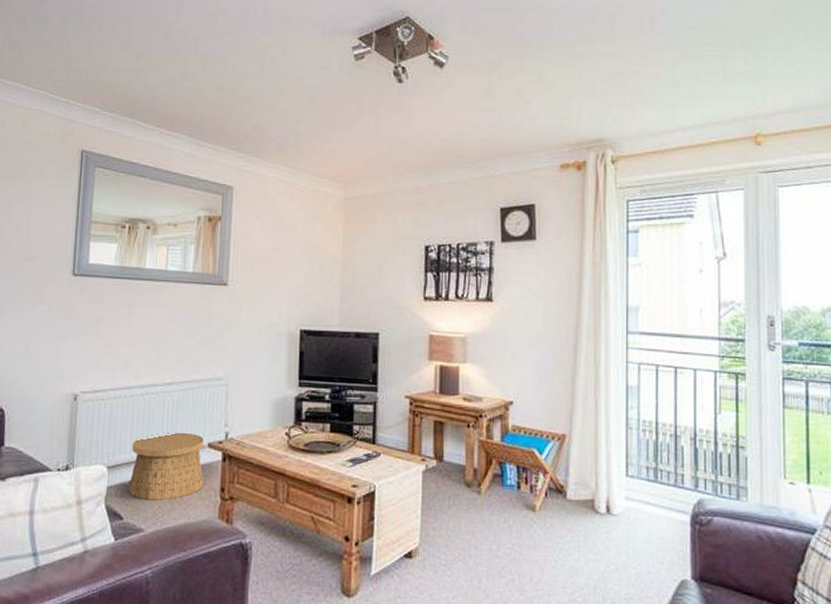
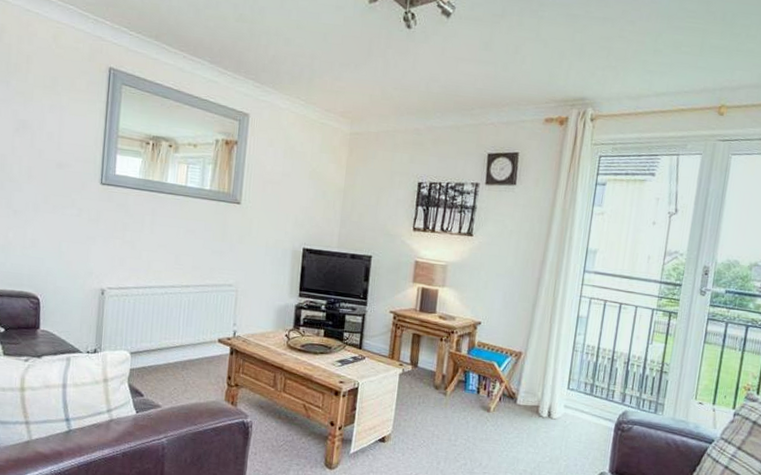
basket: present [128,432,204,501] -> none [148,327,215,383]

